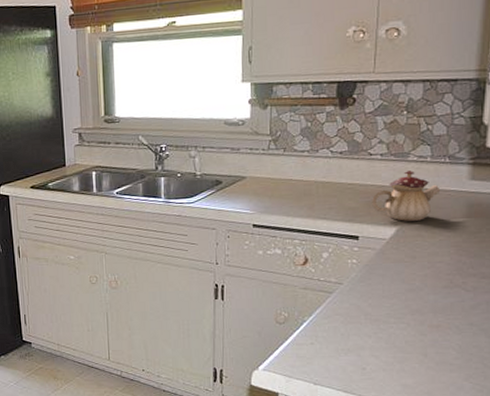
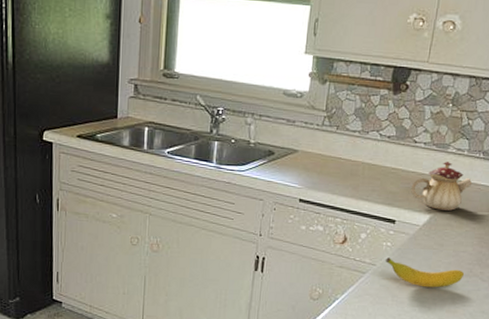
banana: none [353,275,445,303] -> present [386,257,465,288]

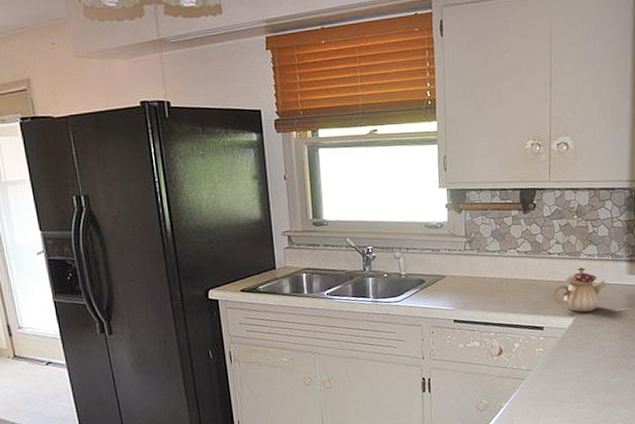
banana: present [386,257,465,288] -> none [540,362,613,385]

